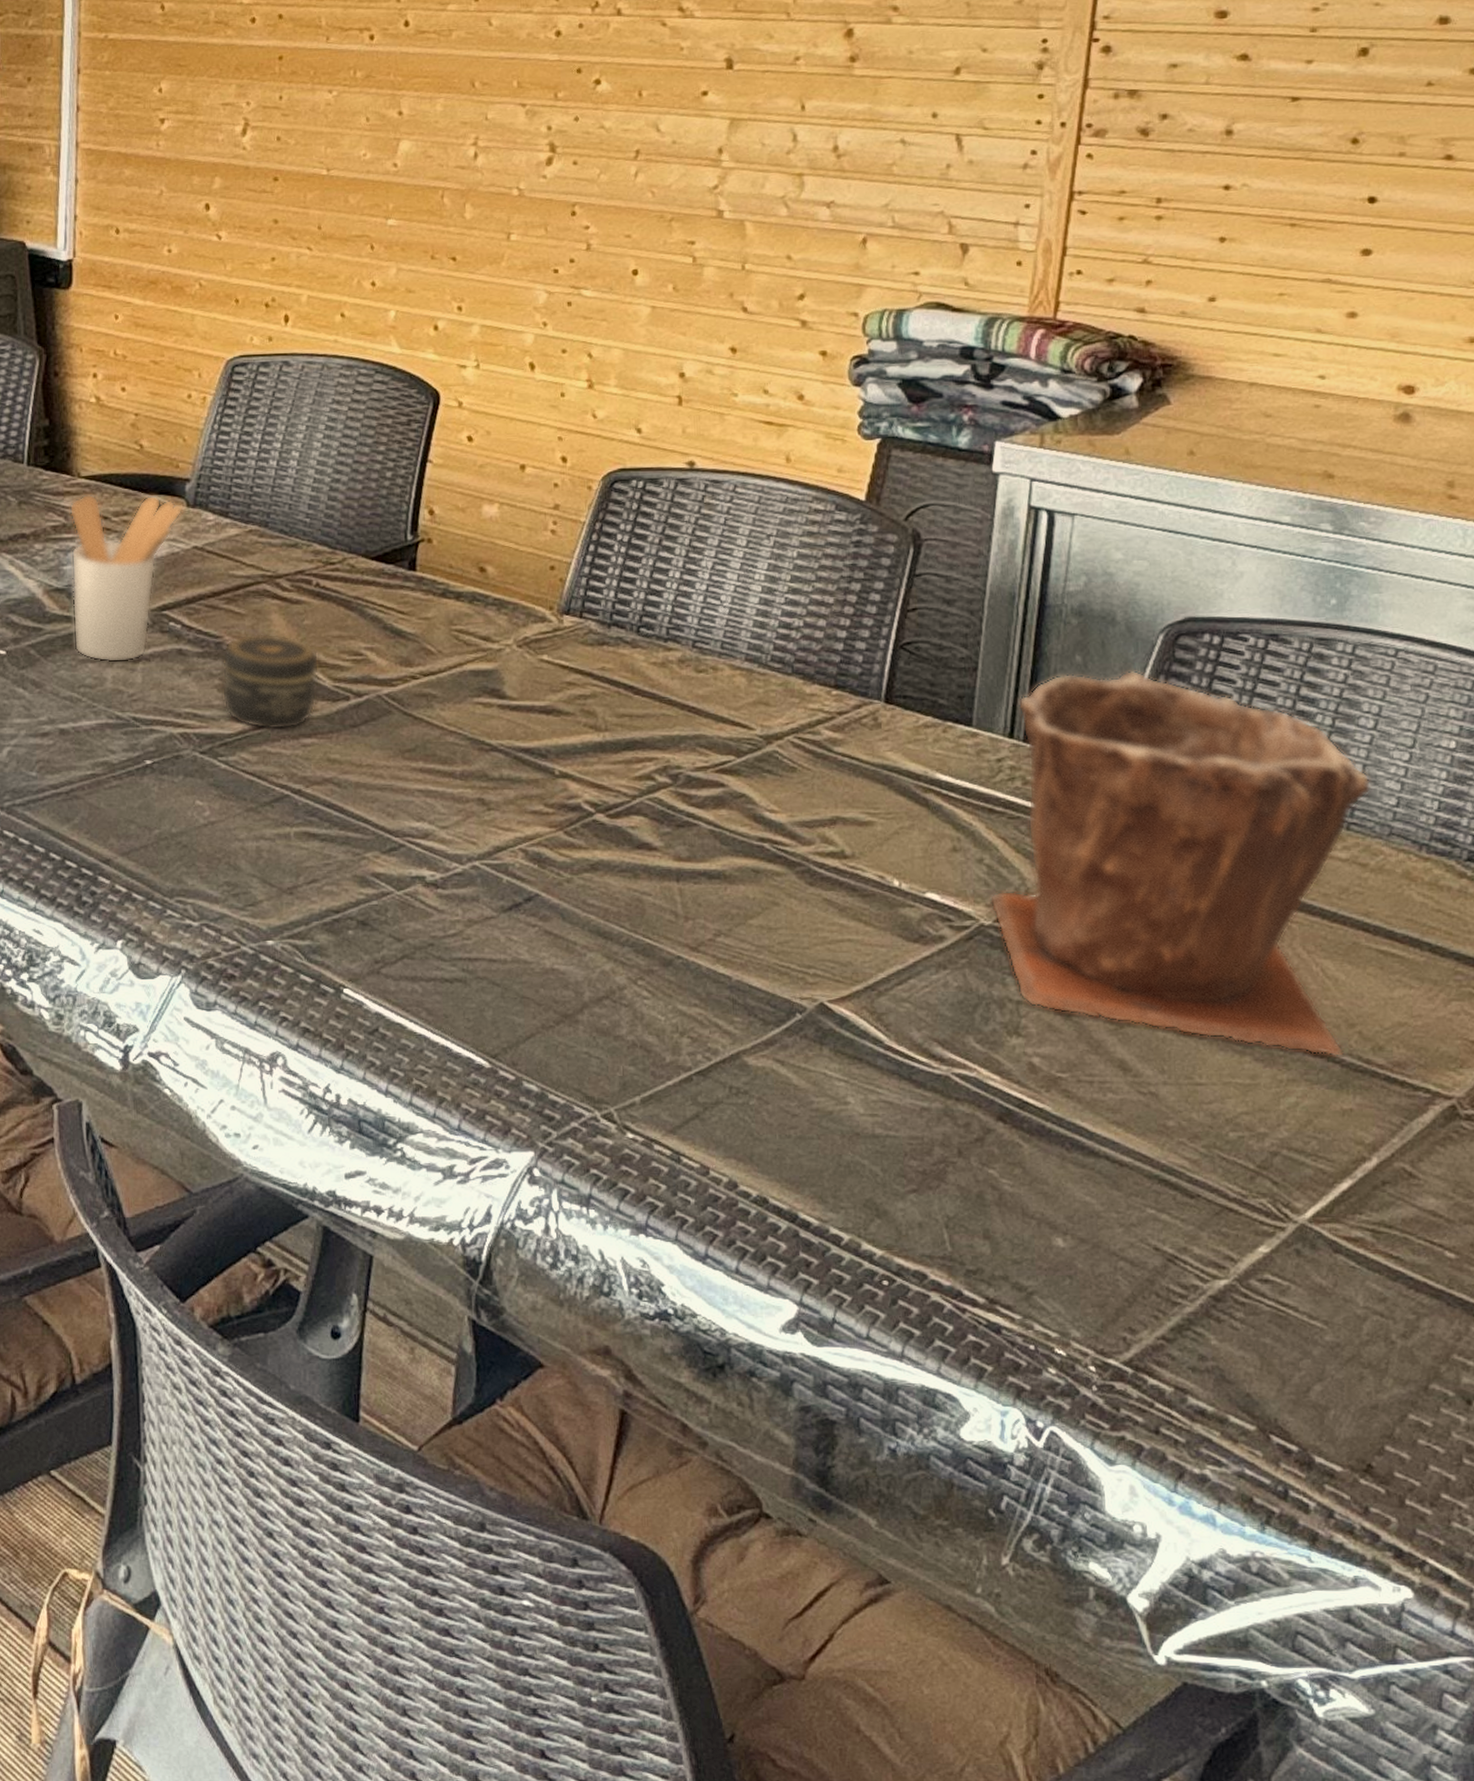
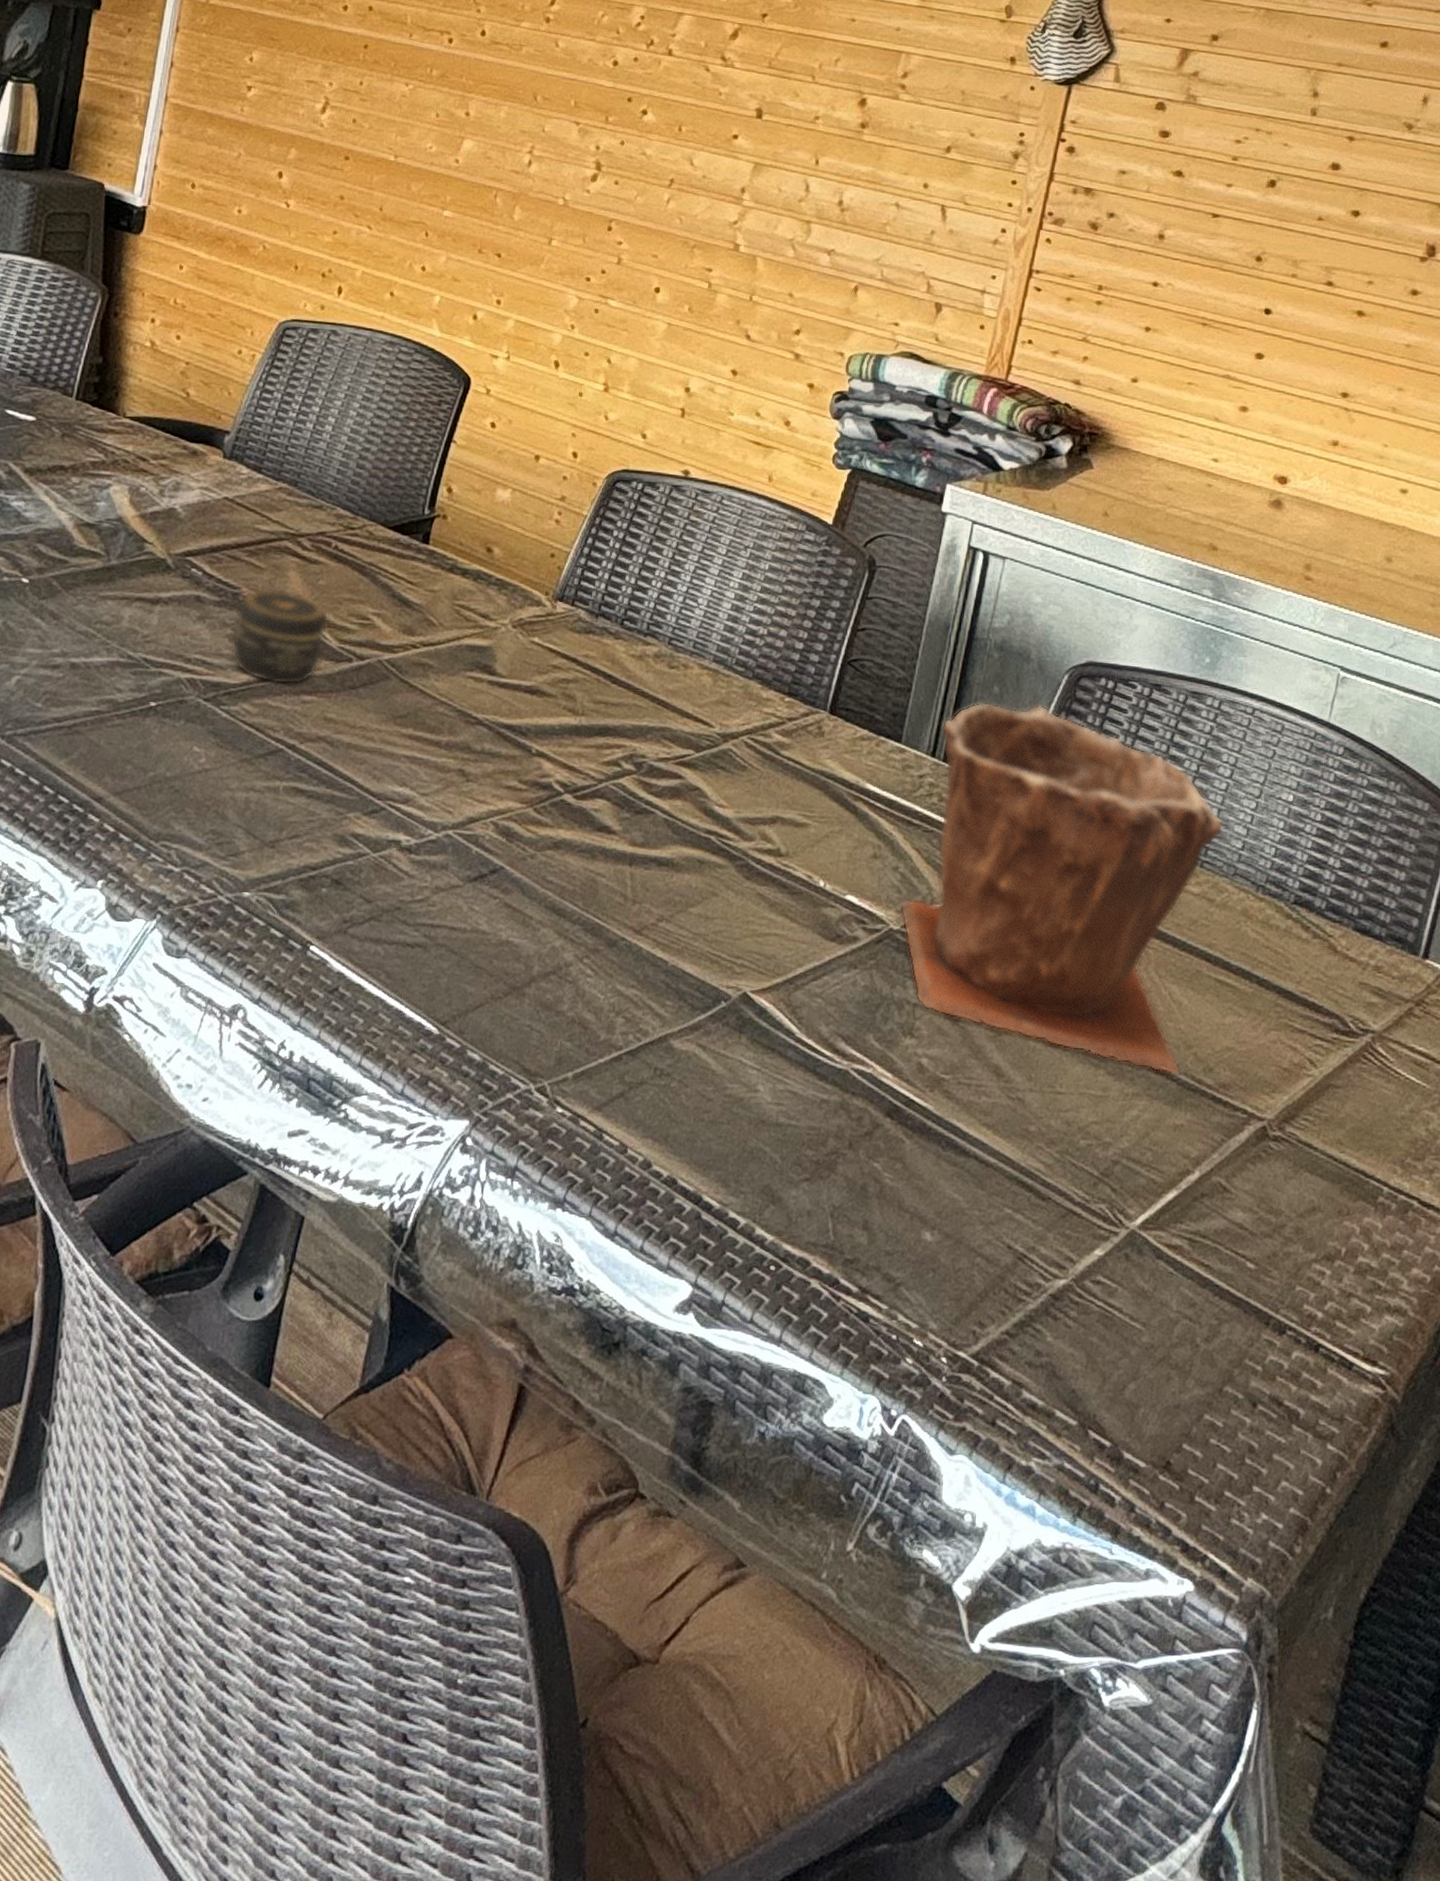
utensil holder: present [69,494,183,663] -> none [96,434,219,603]

